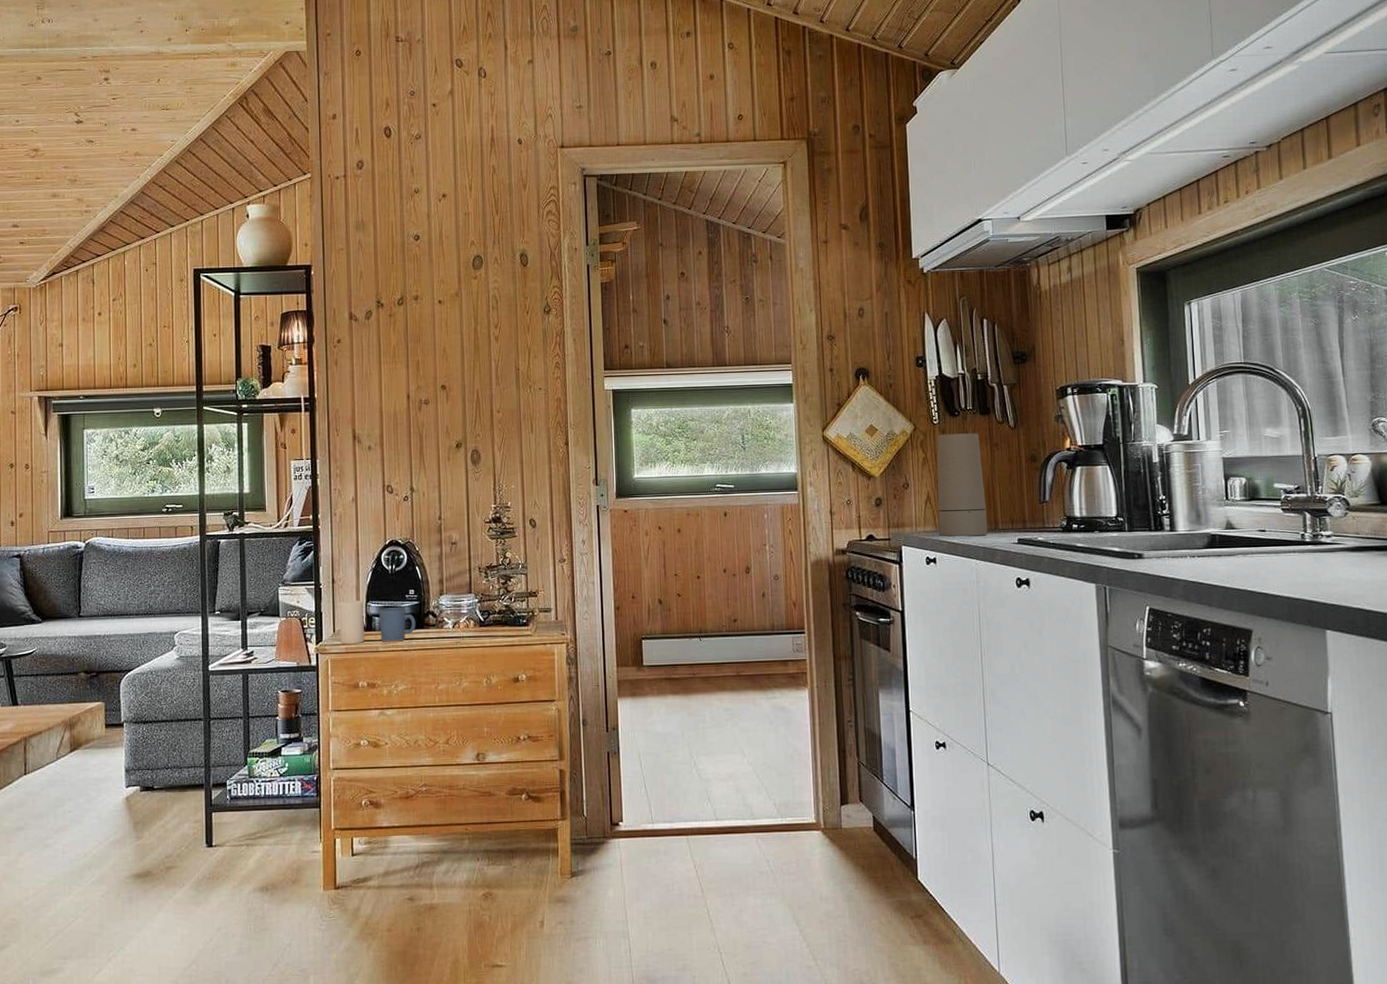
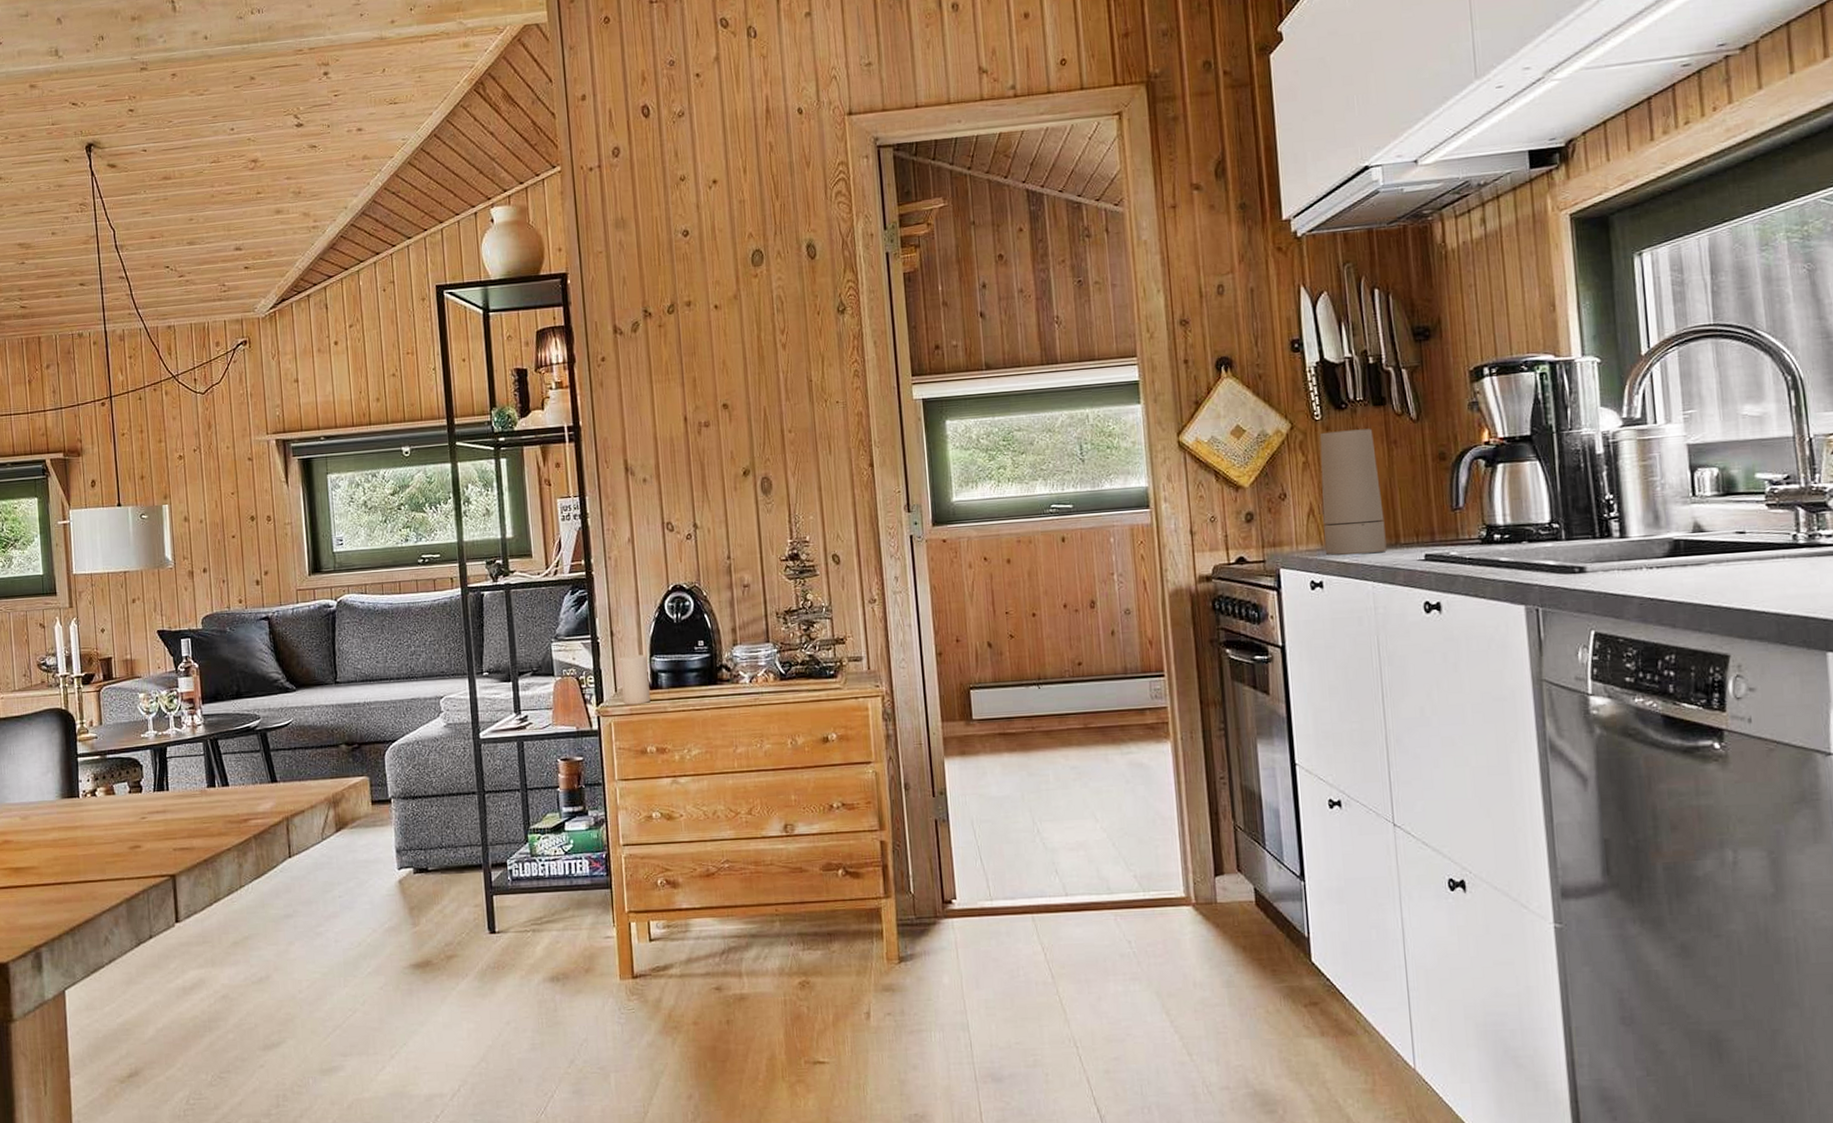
mug: present [379,607,416,643] -> none [665,660,708,702]

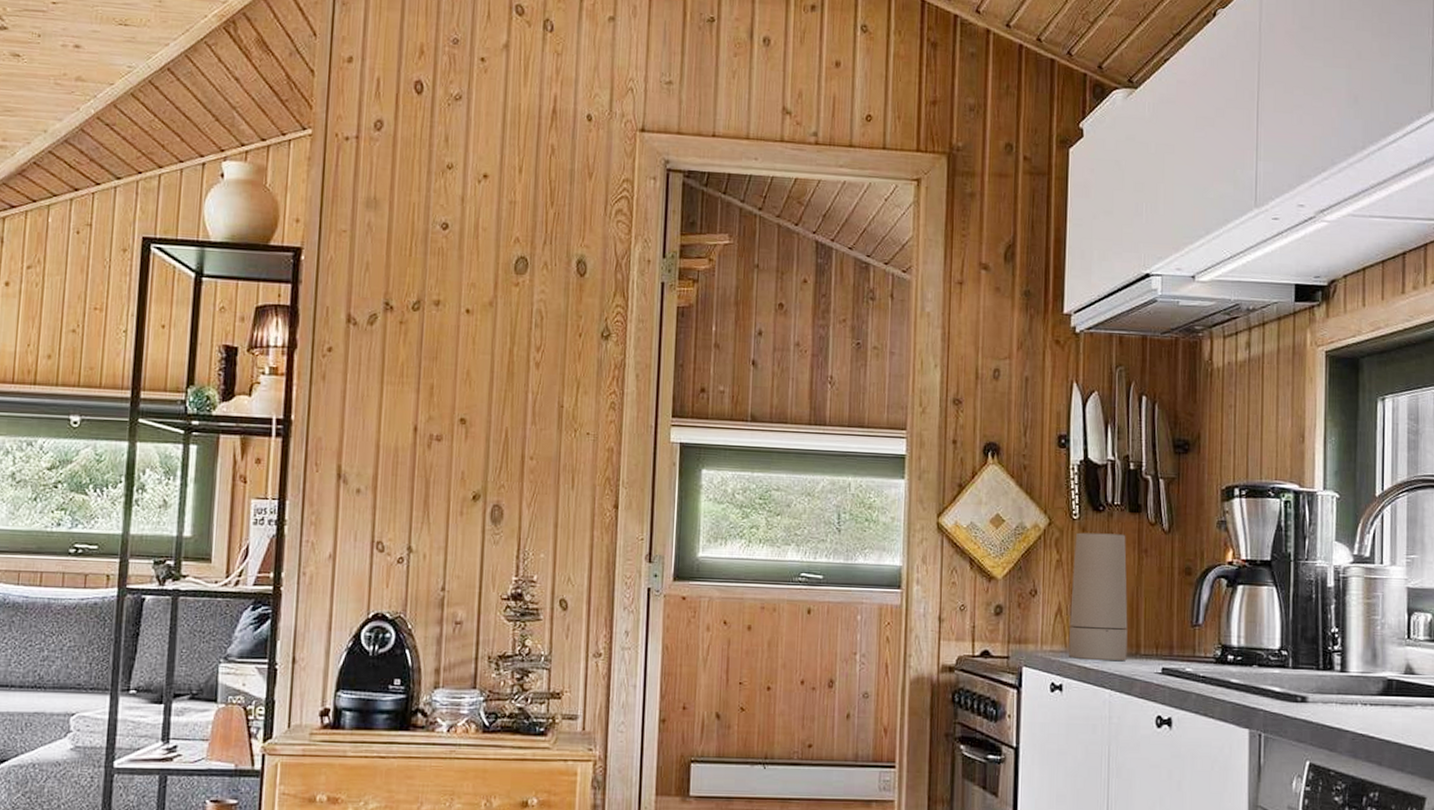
cup: present [619,654,650,705] -> none [296,687,332,745]

